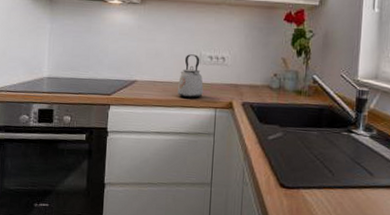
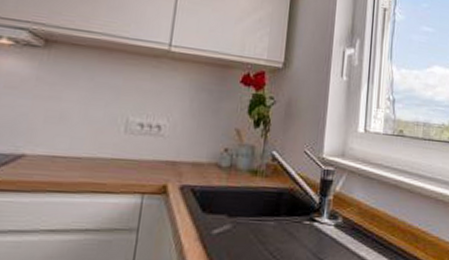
kettle: present [177,54,204,98] -> none [87,119,128,180]

